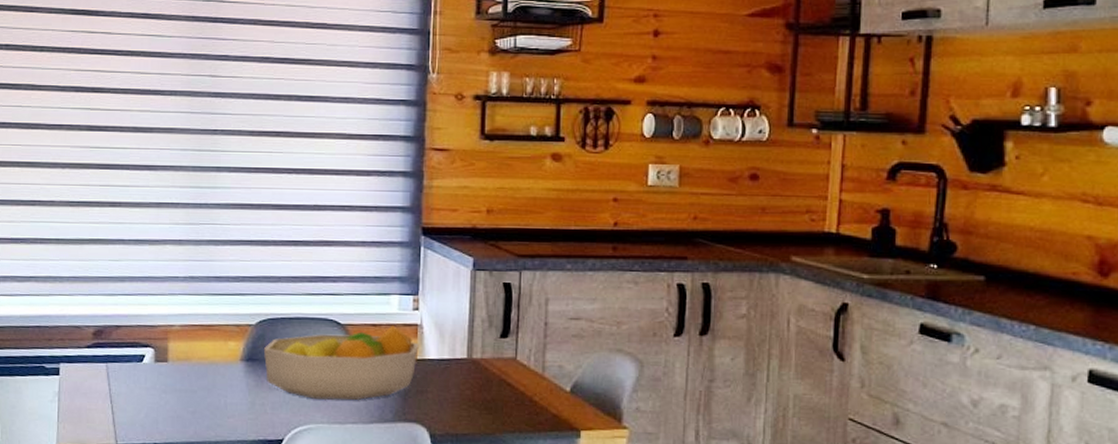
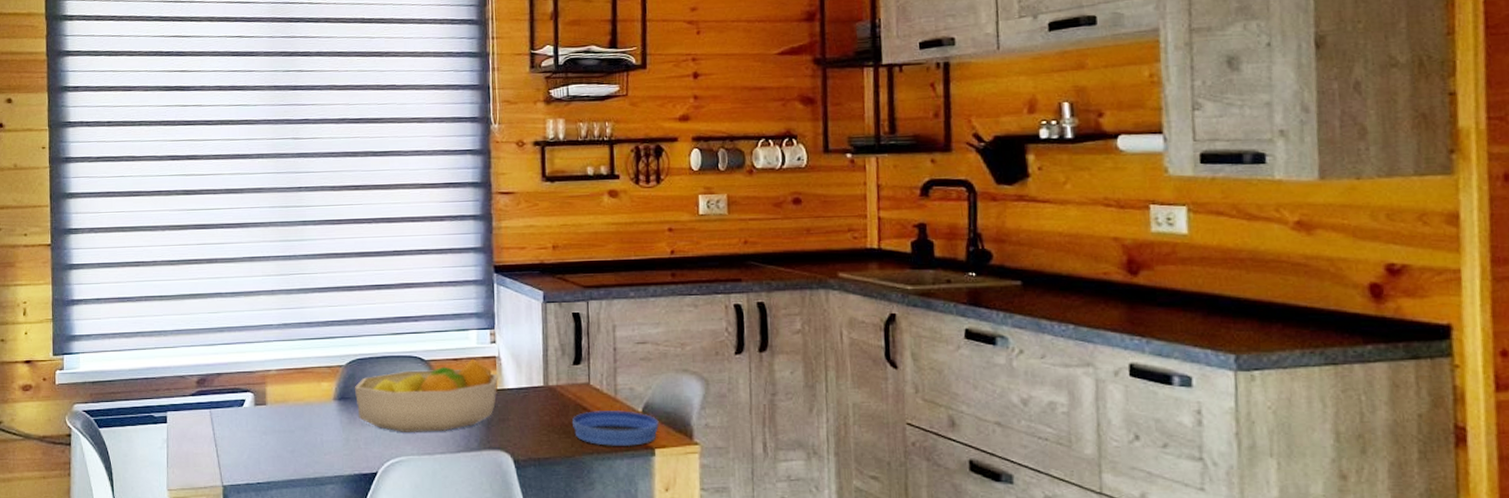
bowl: none [495,387,587,427] -> present [572,410,659,446]

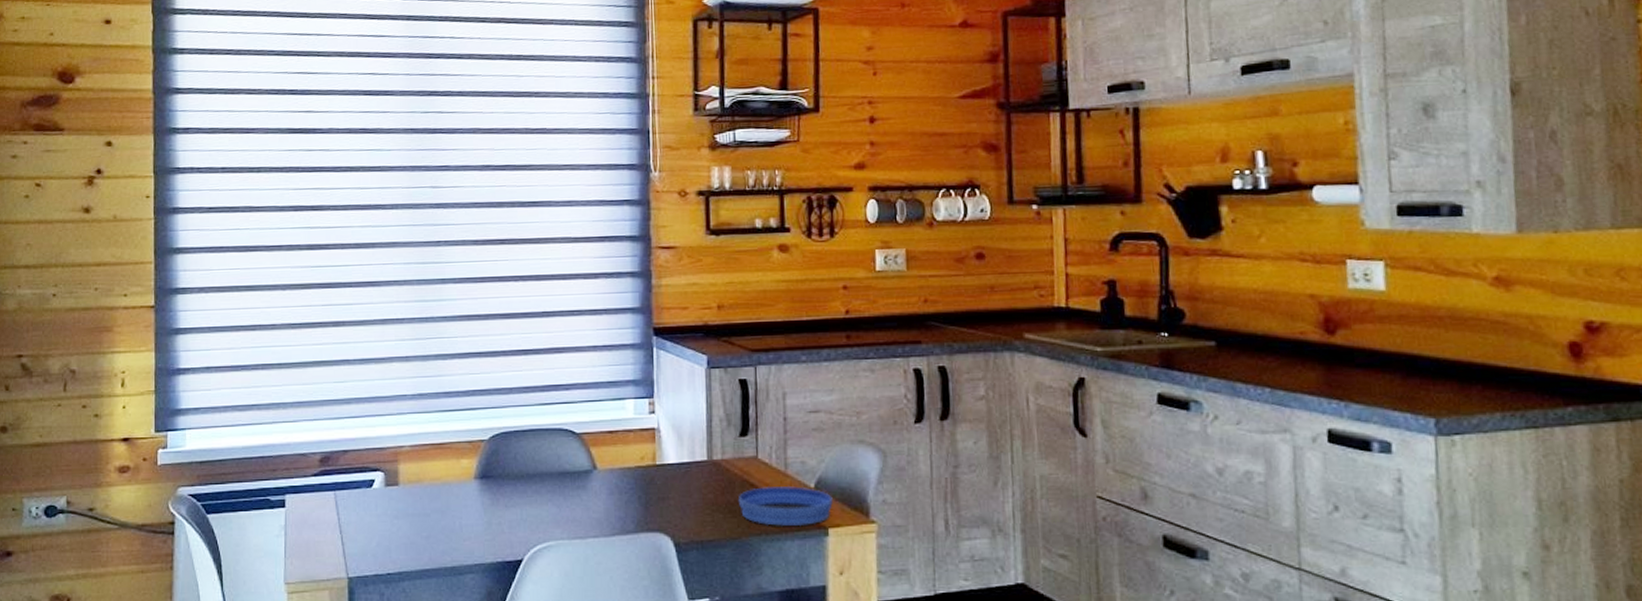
fruit bowl: present [354,358,498,433] -> none [497,430,658,515]

